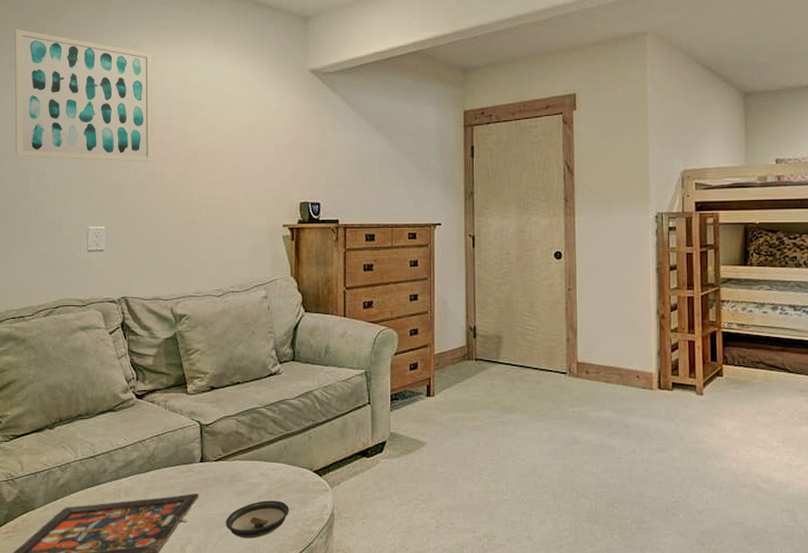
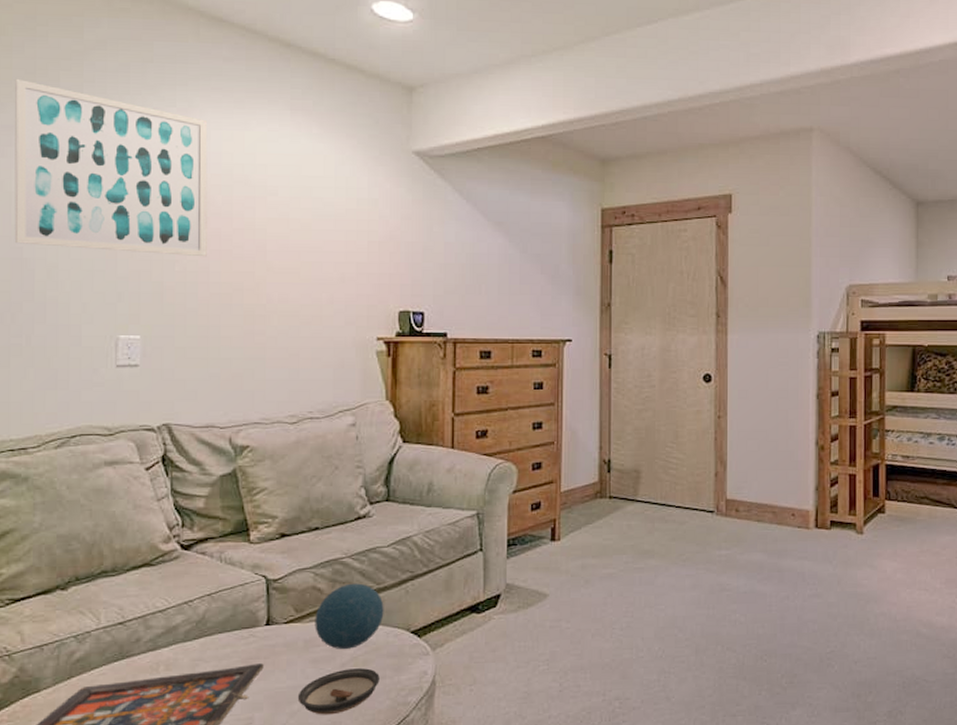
decorative orb: none [238,429,292,484] -> present [315,583,384,649]

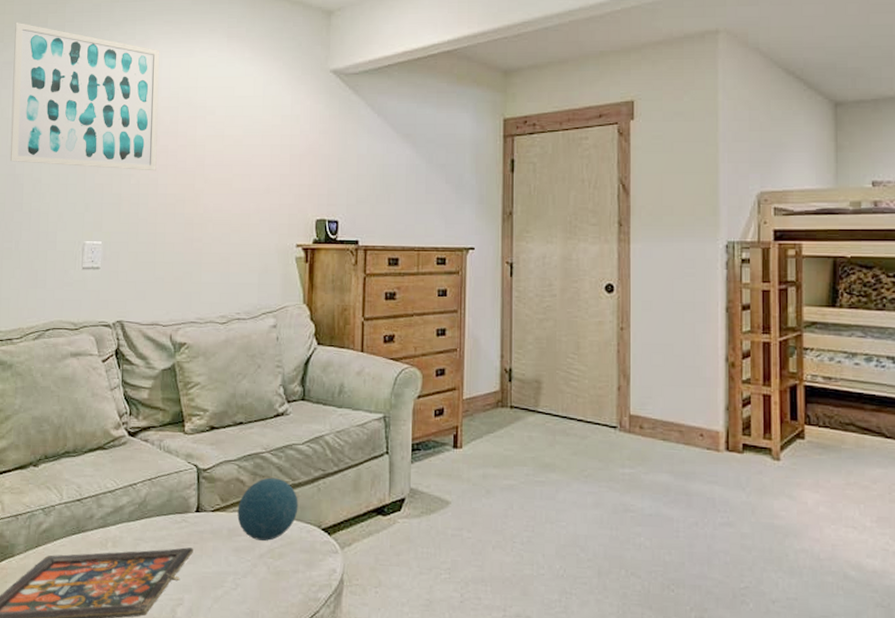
saucer: present [297,668,380,715] -> none [221,560,293,604]

